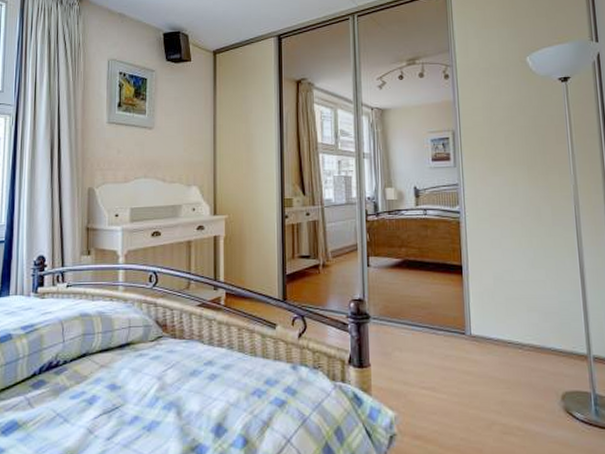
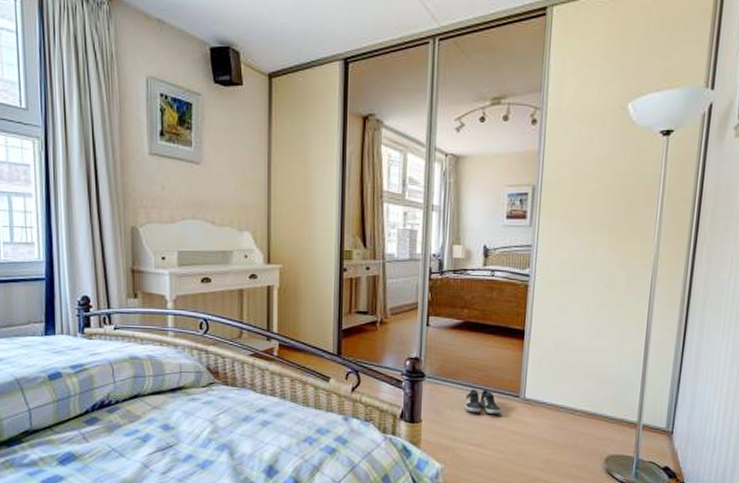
shoe: none [412,328,450,353] -> present [465,389,502,414]

